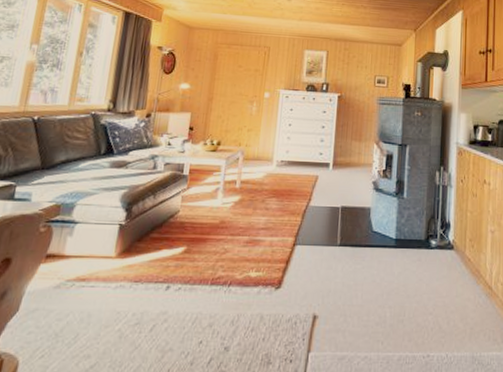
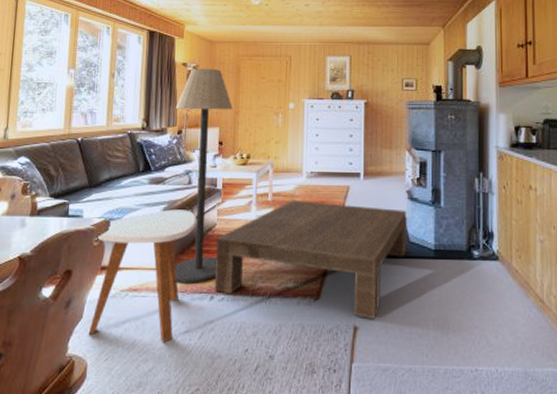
side table: none [23,194,159,336] -> present [88,209,196,343]
floor lamp: none [130,52,207,272] -> present [174,68,233,283]
coffee table: none [171,187,371,307] -> present [214,200,406,319]

